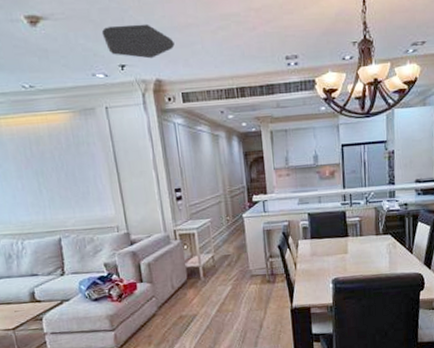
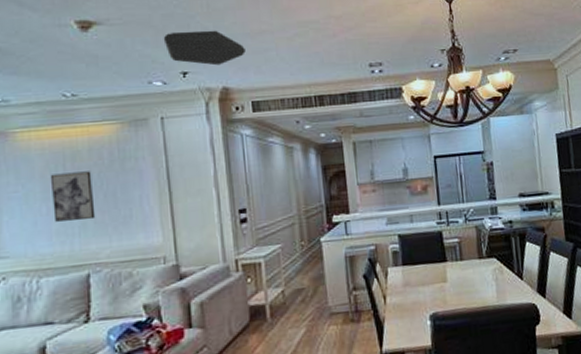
wall art: none [20,154,61,196] -> present [50,171,96,222]

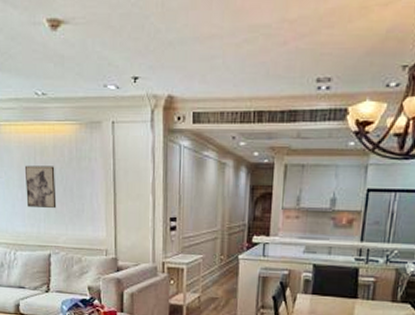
ceiling light: present [163,30,246,66] -> none [119,32,193,72]

